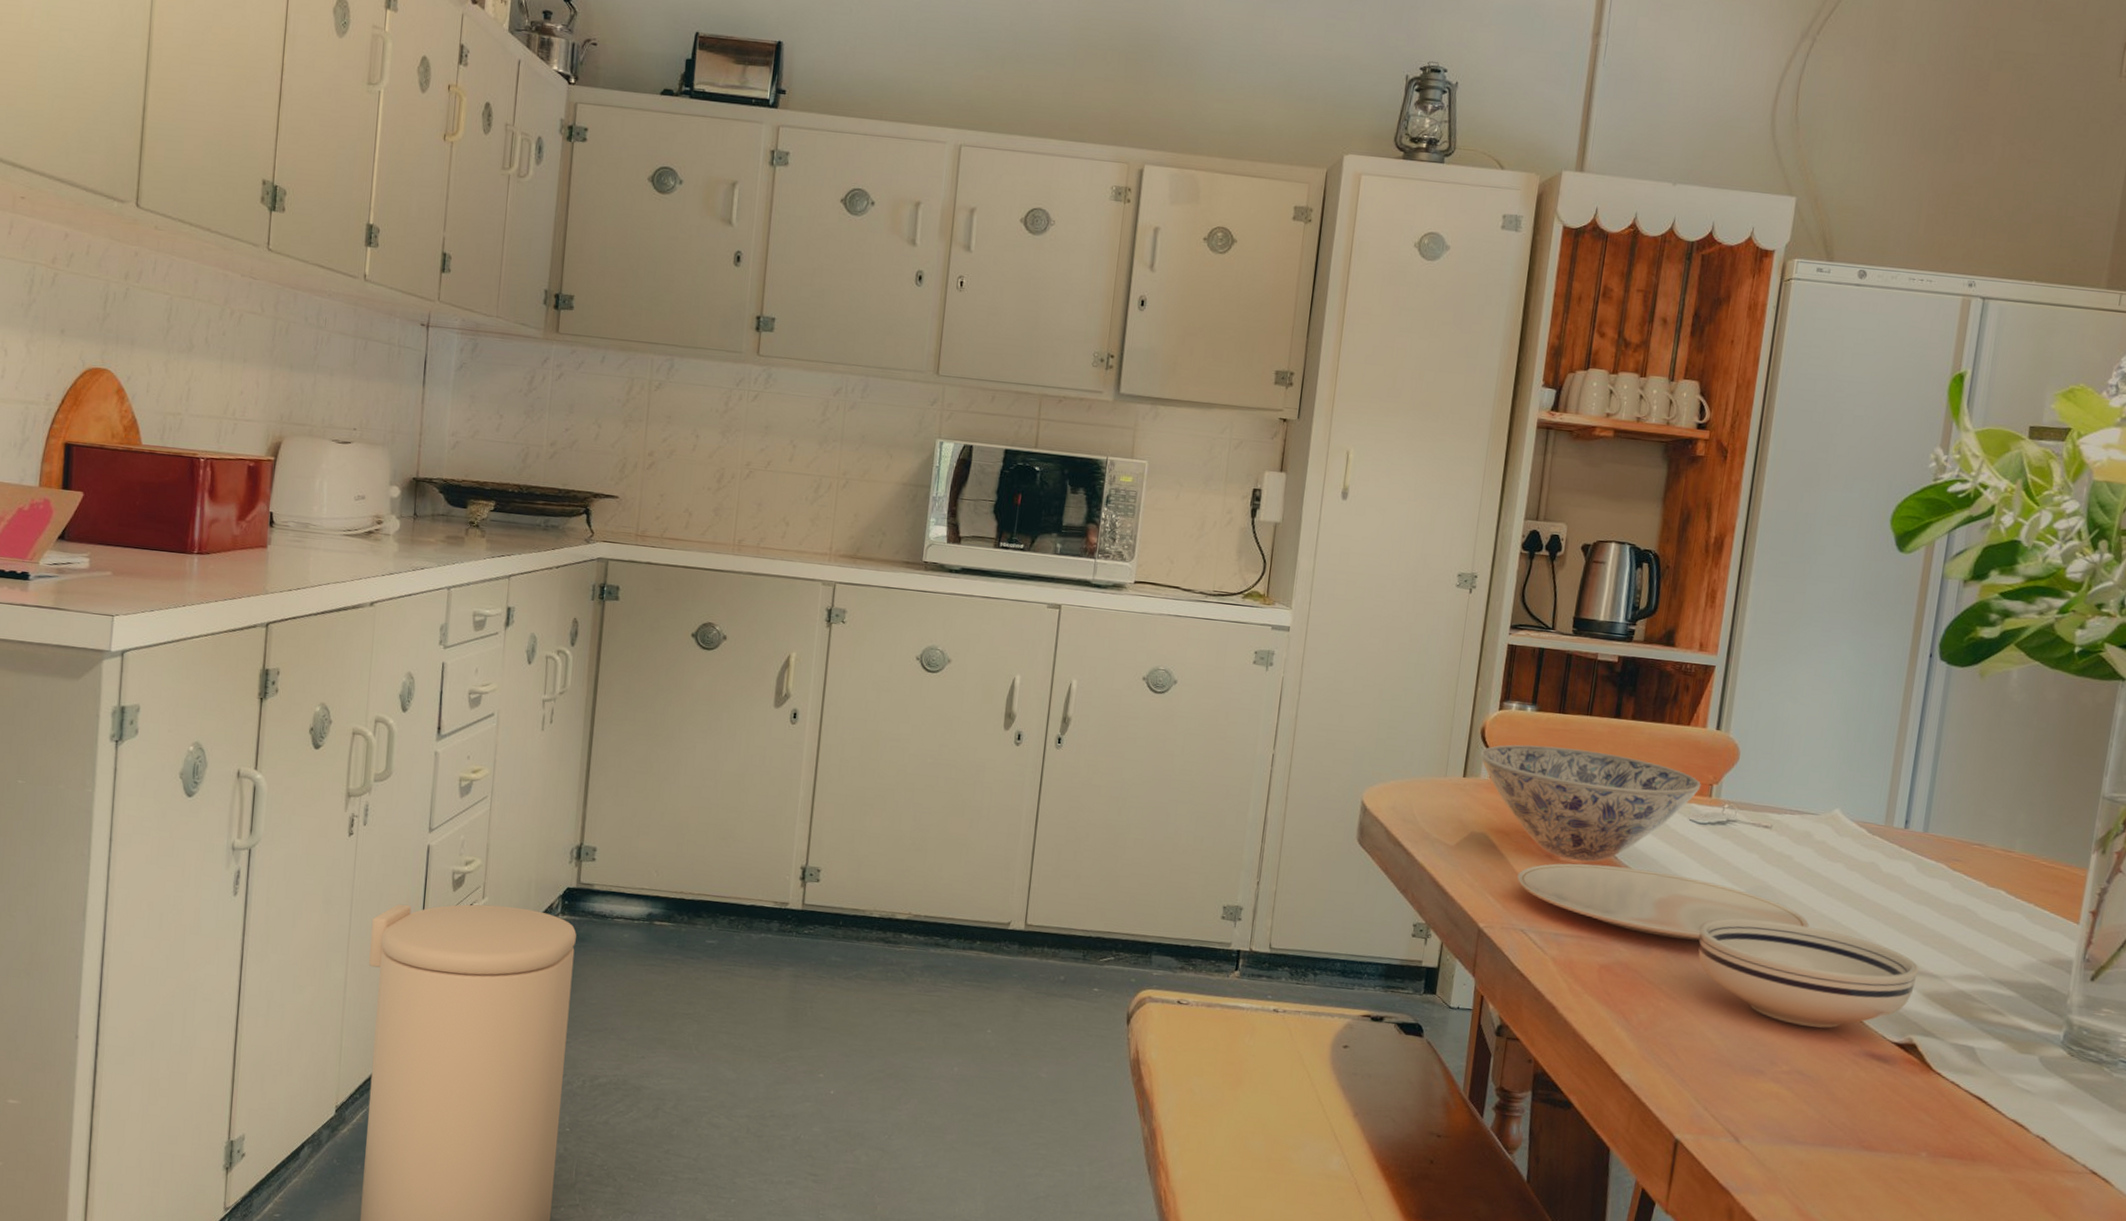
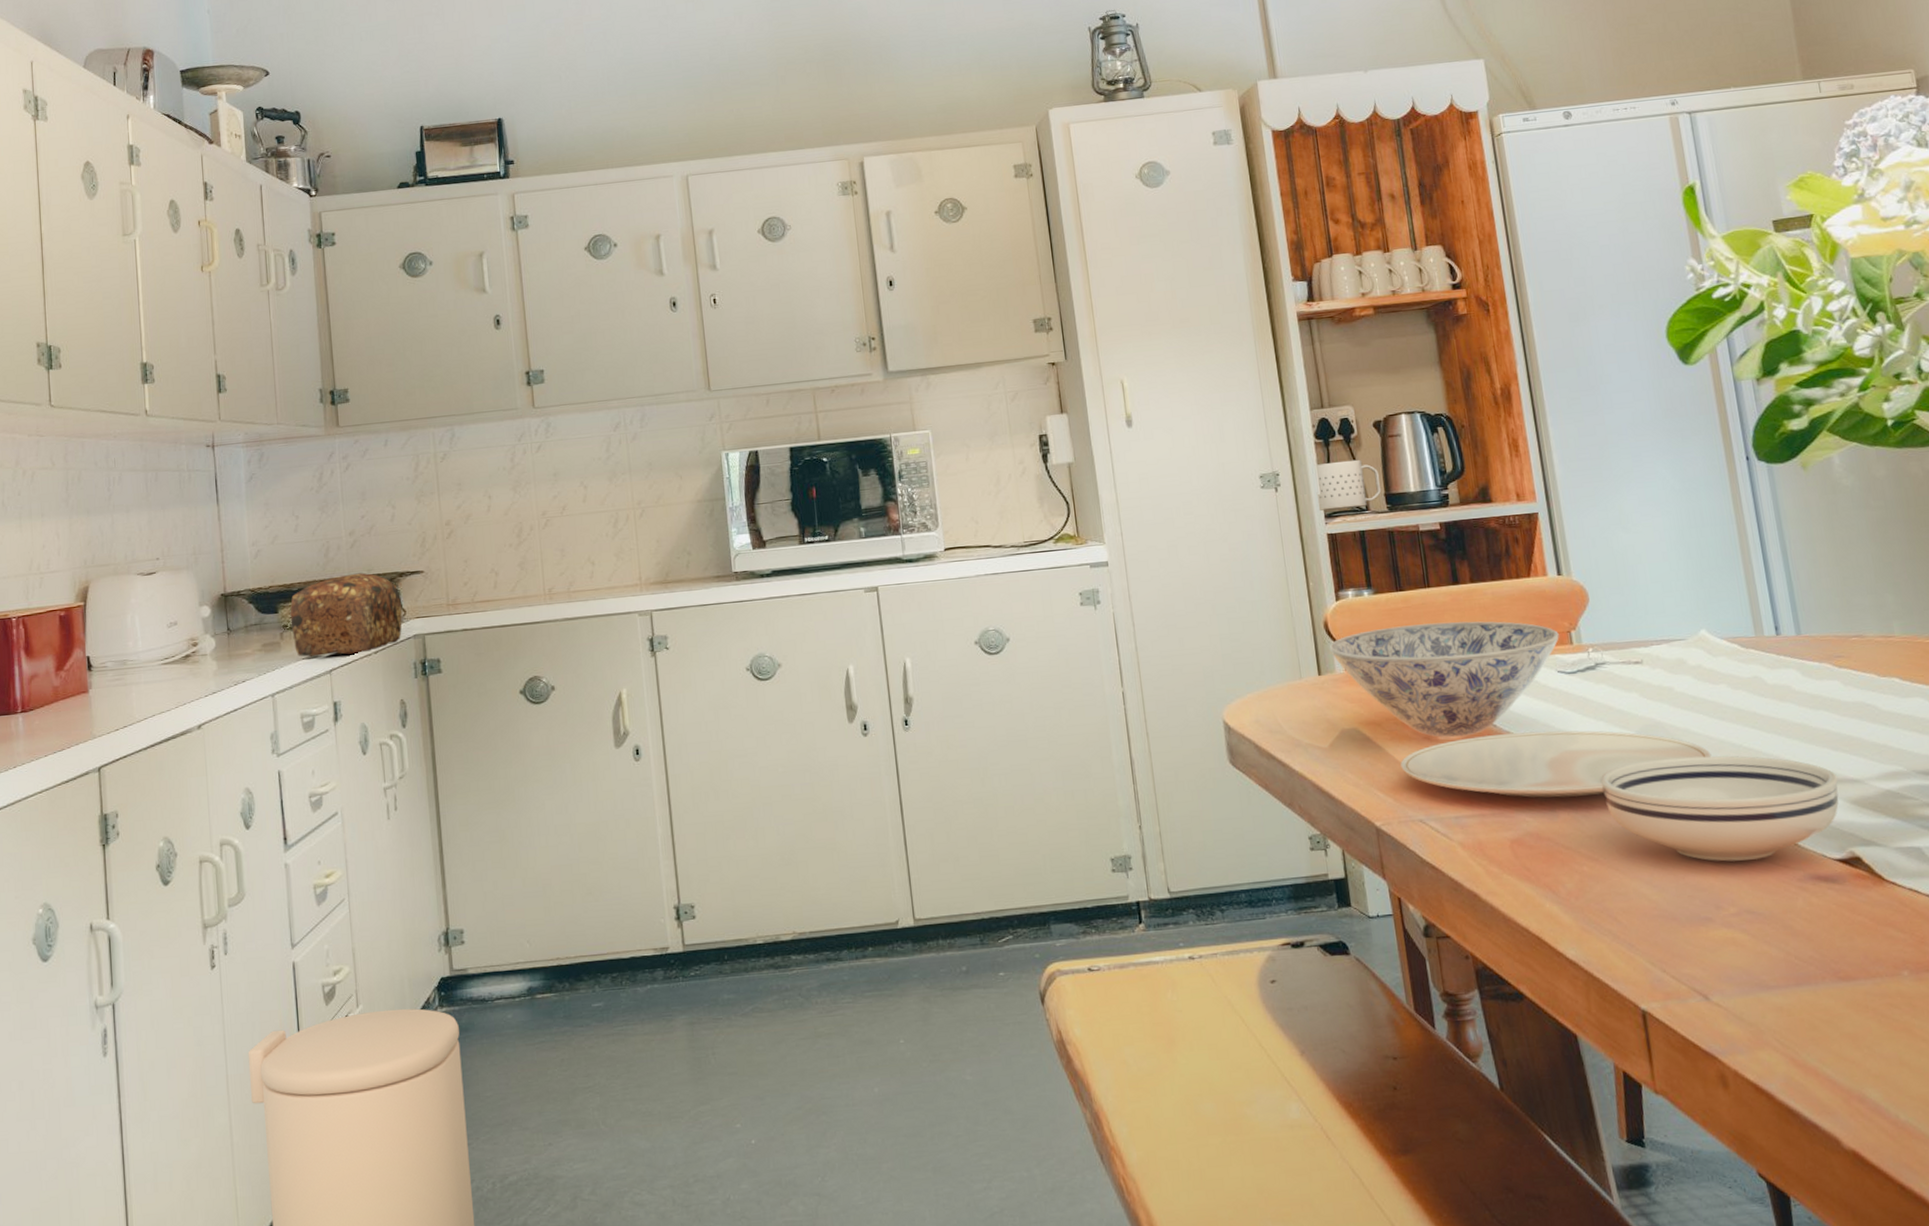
bread loaf: none [478,484,592,565] -> present [290,572,403,657]
mug: none [1506,574,1574,625] -> present [1314,459,1382,511]

